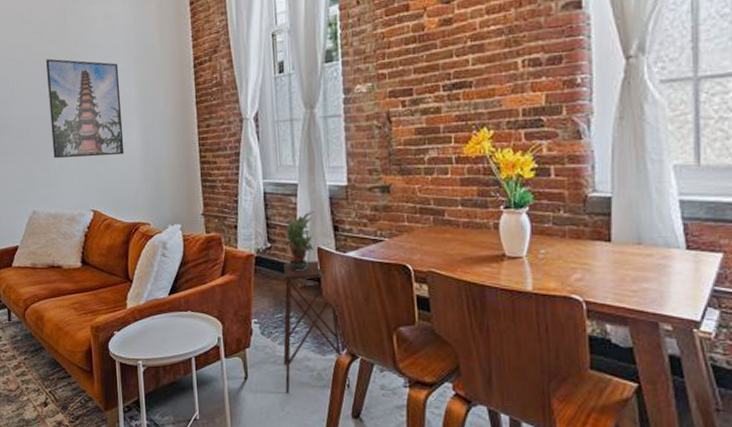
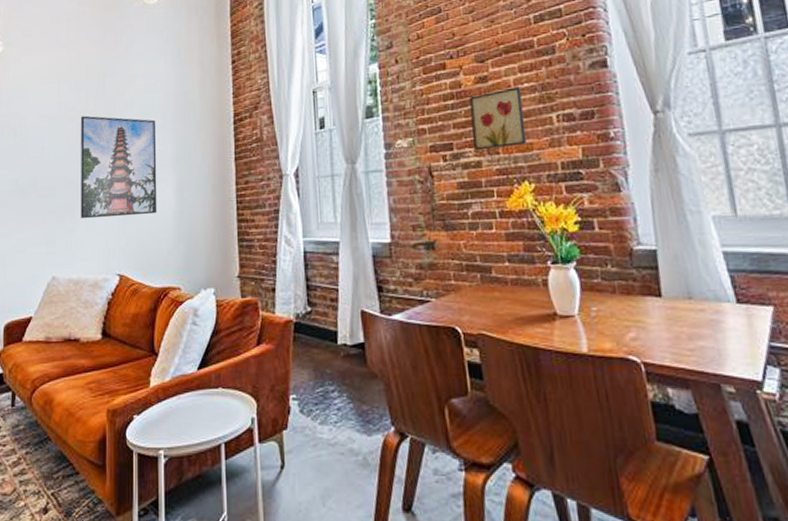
potted plant: present [283,210,315,272] -> none [324,270,358,339]
side table: present [283,261,351,394] -> none [324,325,401,484]
wall art: none [432,30,488,97] -> present [469,87,526,151]

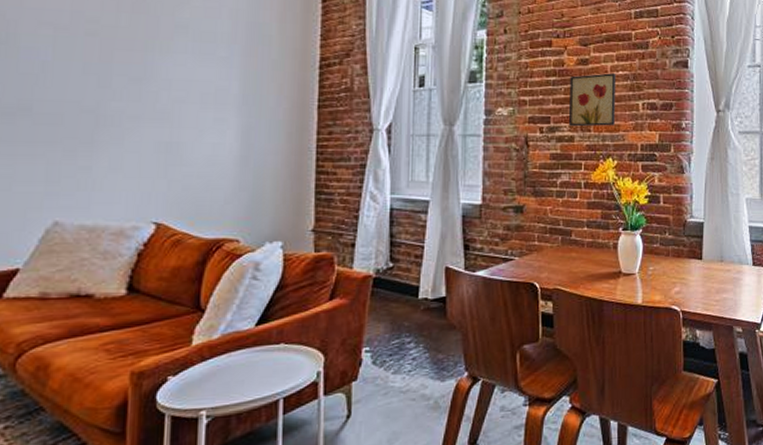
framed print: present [80,115,157,219] -> none [101,31,218,158]

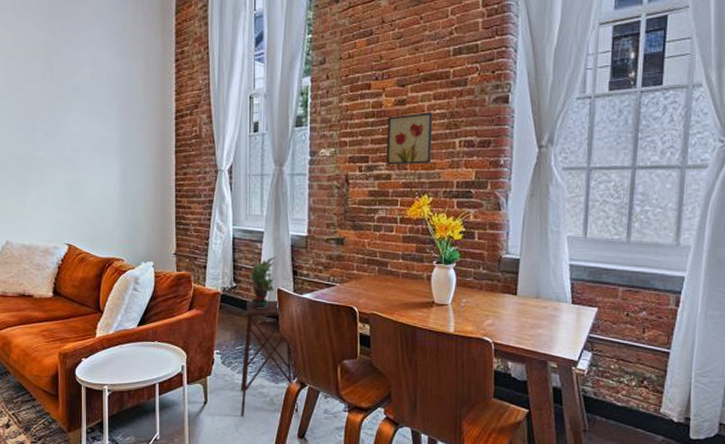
side table: none [396,281,470,429] -> present [241,300,299,417]
potted plant: none [409,229,446,293] -> present [248,256,278,310]

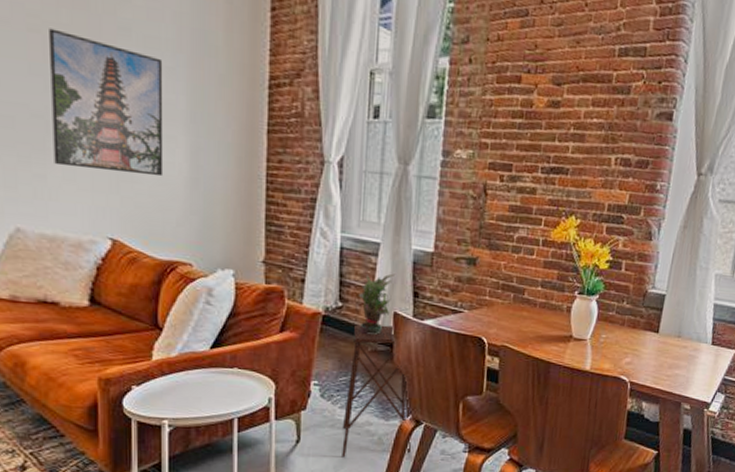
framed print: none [29,97,103,194] -> present [49,28,164,177]
wall art: present [385,112,434,165] -> none [531,119,590,181]

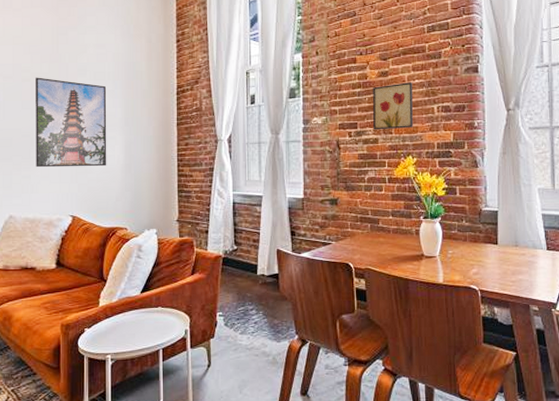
side table: present [342,324,412,458] -> none [244,261,301,378]
potted plant: present [358,273,396,336] -> none [248,218,276,270]
wall art: none [531,119,590,181] -> present [372,82,413,130]

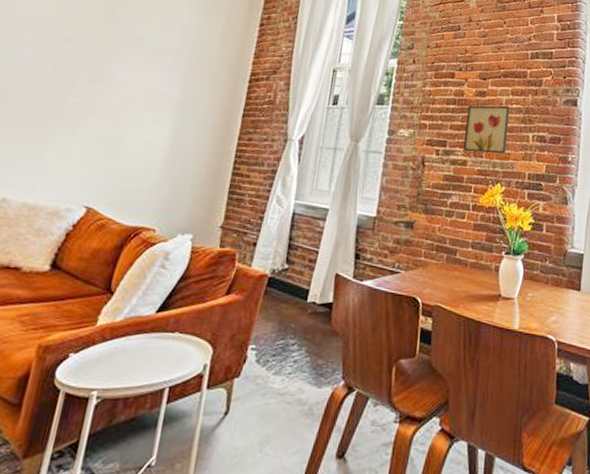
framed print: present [36,77,107,168] -> none [53,38,166,153]

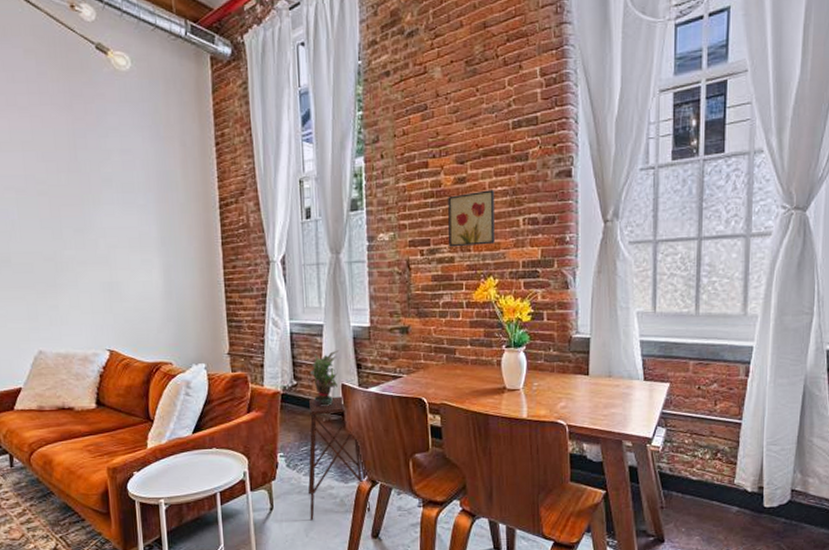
side table: none [269,286,345,431] -> present [308,396,371,521]
potted plant: none [302,236,341,297] -> present [309,350,340,407]

